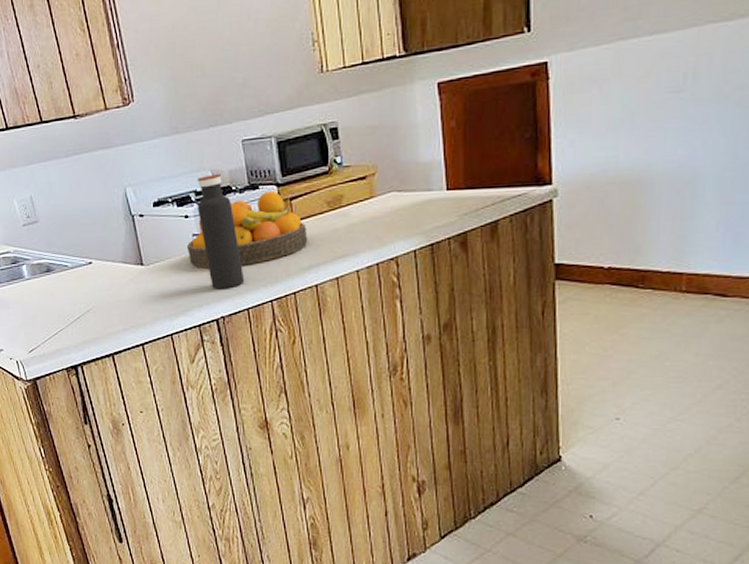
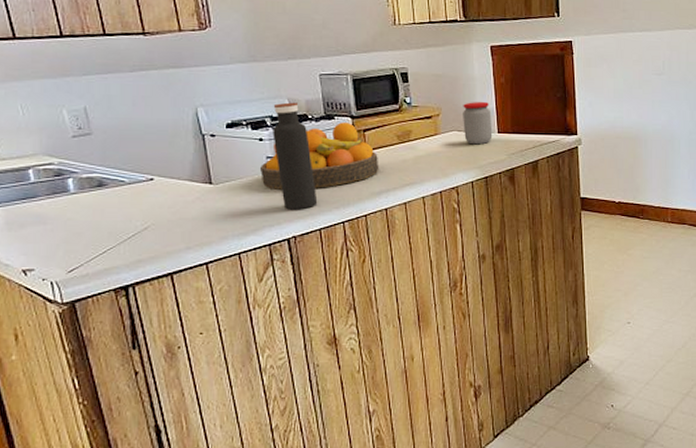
jar: none [403,152,440,207] -> present [463,101,493,145]

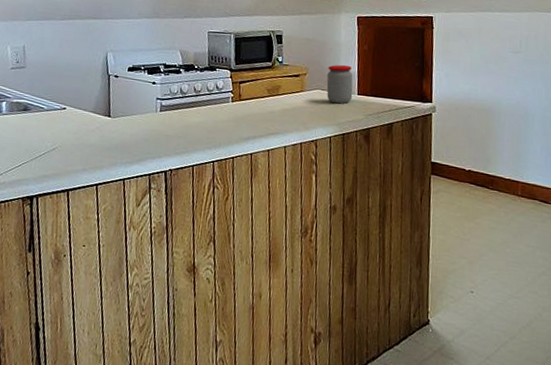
fruit bowl: present [260,122,379,190] -> none [150,74,250,129]
water bottle: present [273,102,318,210] -> none [164,53,194,147]

